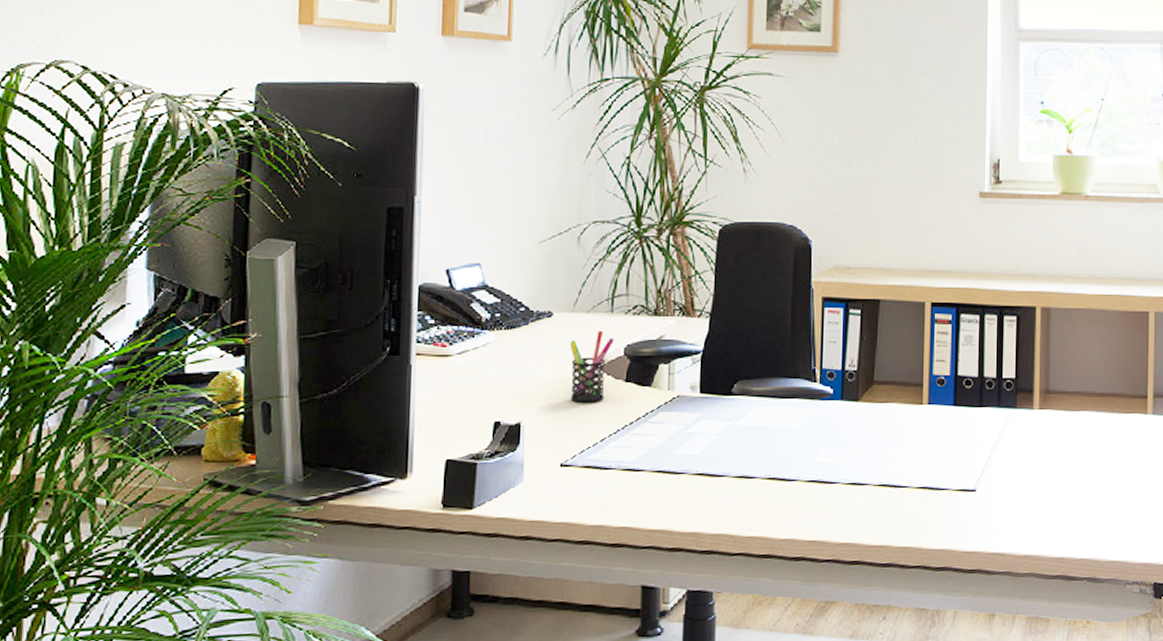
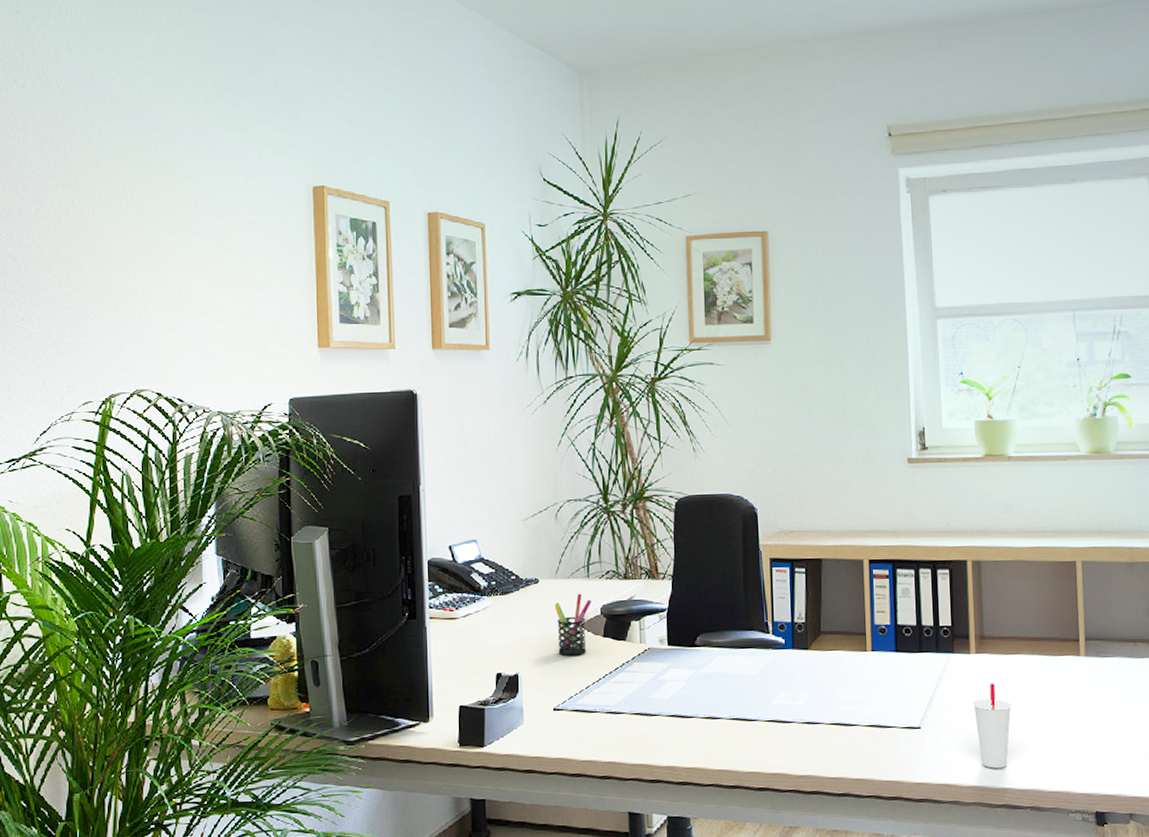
cup: none [1033,442,1073,536] -> present [973,683,1011,769]

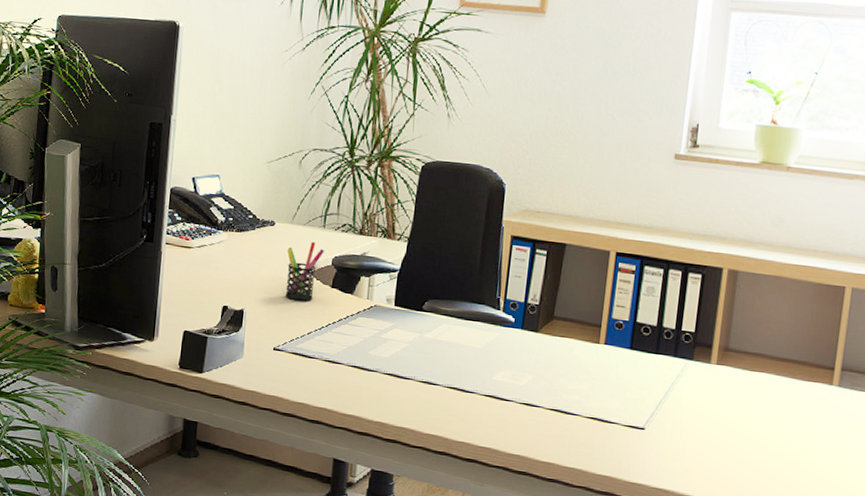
cup: present [973,683,1011,769] -> none [704,397,747,484]

